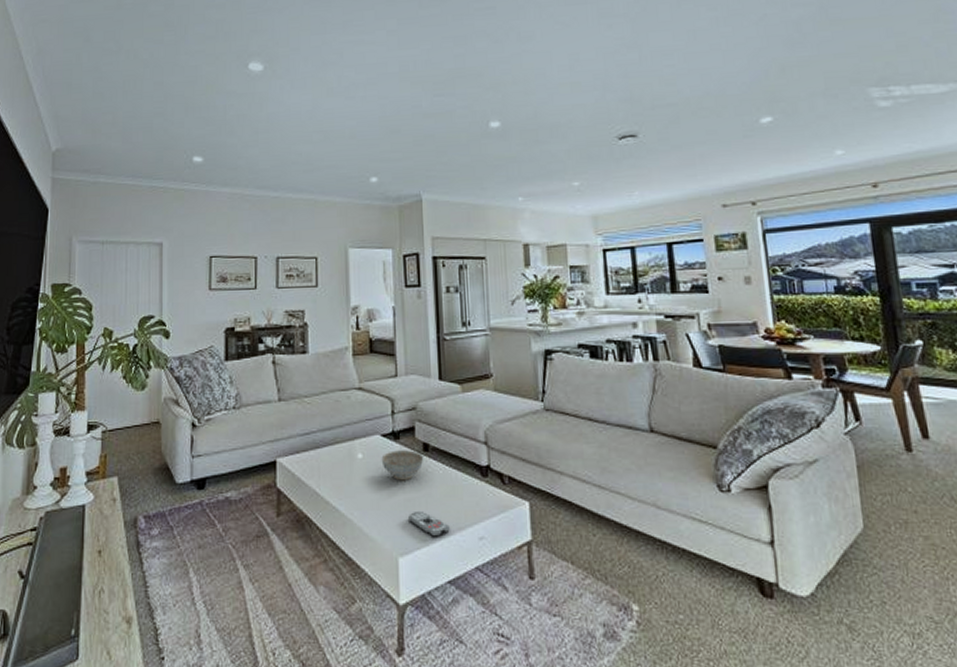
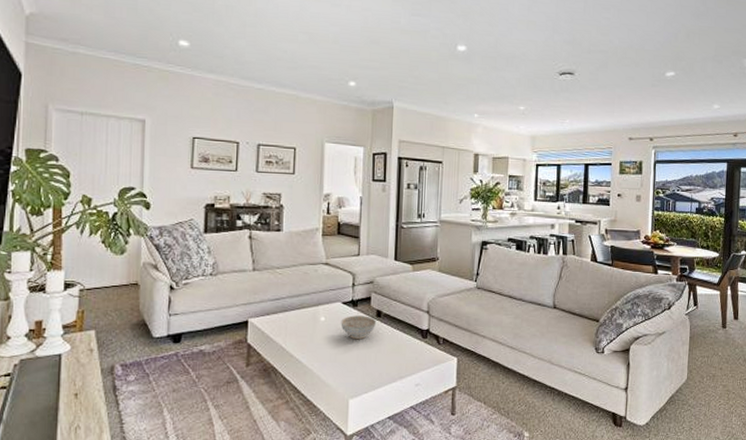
remote control: present [408,510,450,537] -> none [360,363,393,384]

